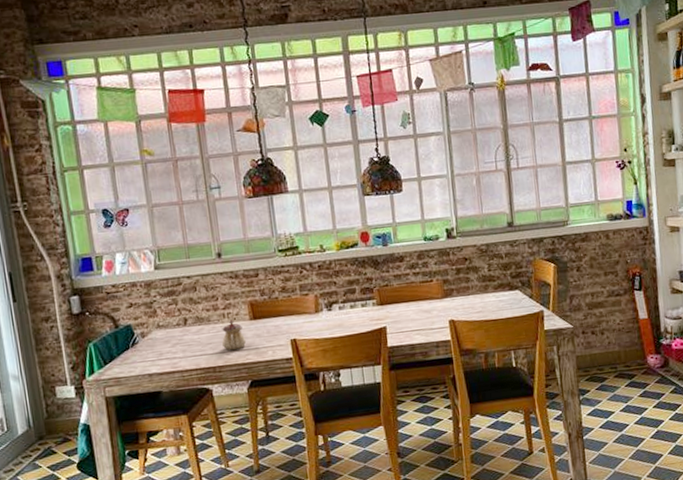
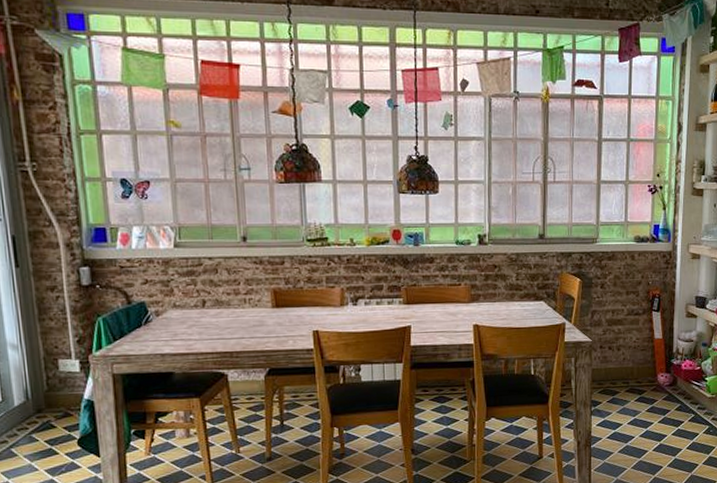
teapot: present [222,320,247,351] -> none [241,306,267,337]

